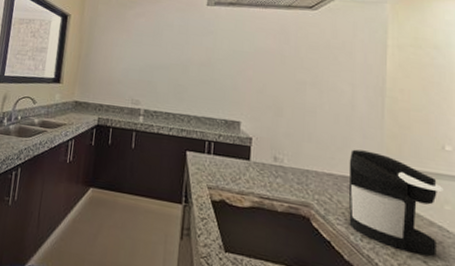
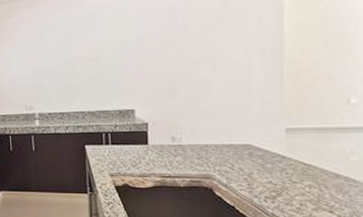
coffee maker: present [348,149,444,256] -> none [248,117,349,205]

